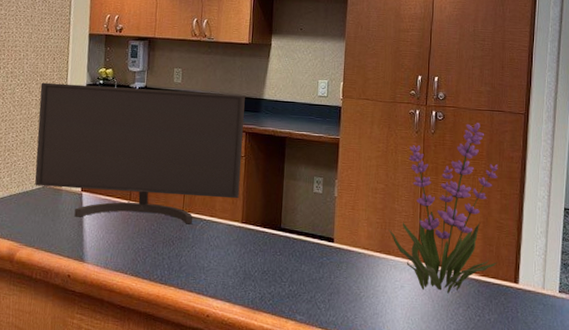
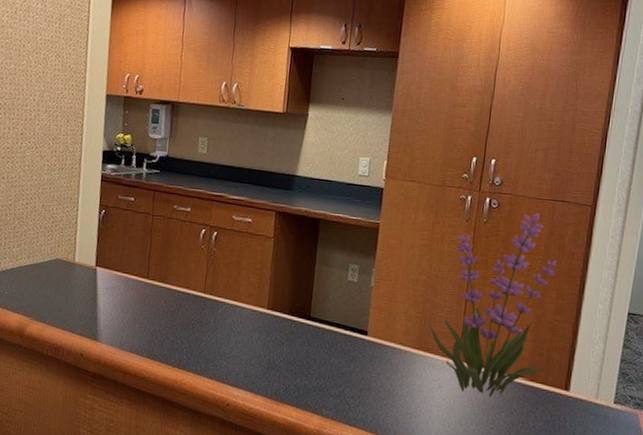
computer monitor: present [35,82,245,225] -> none [46,146,277,308]

